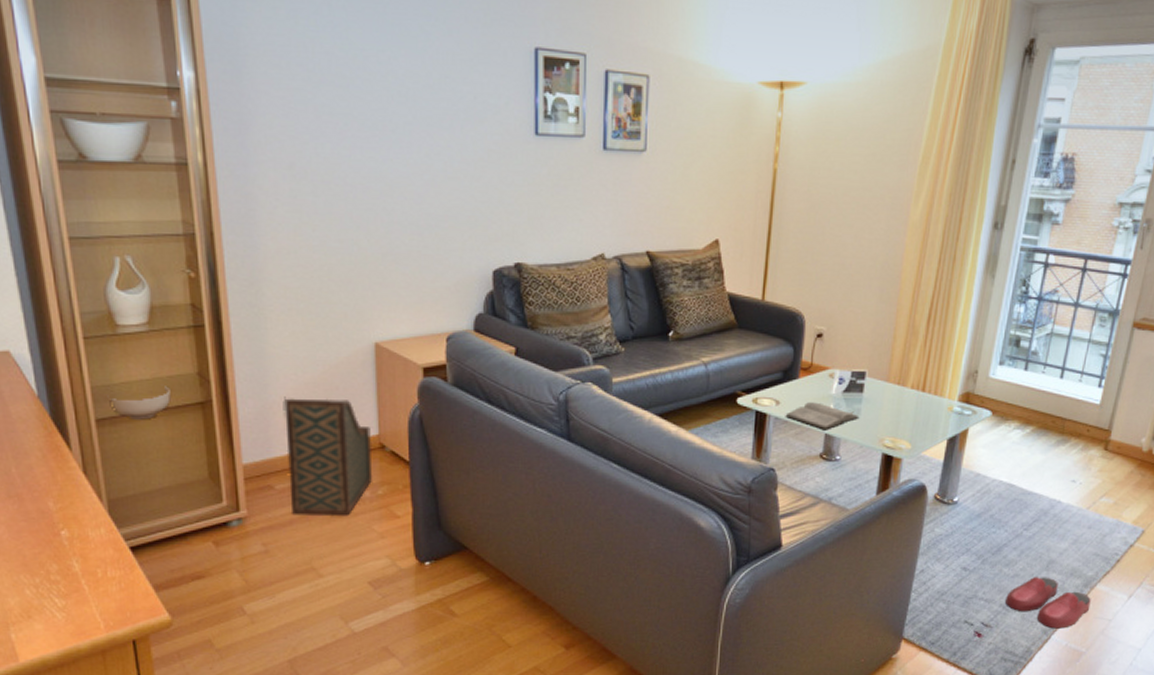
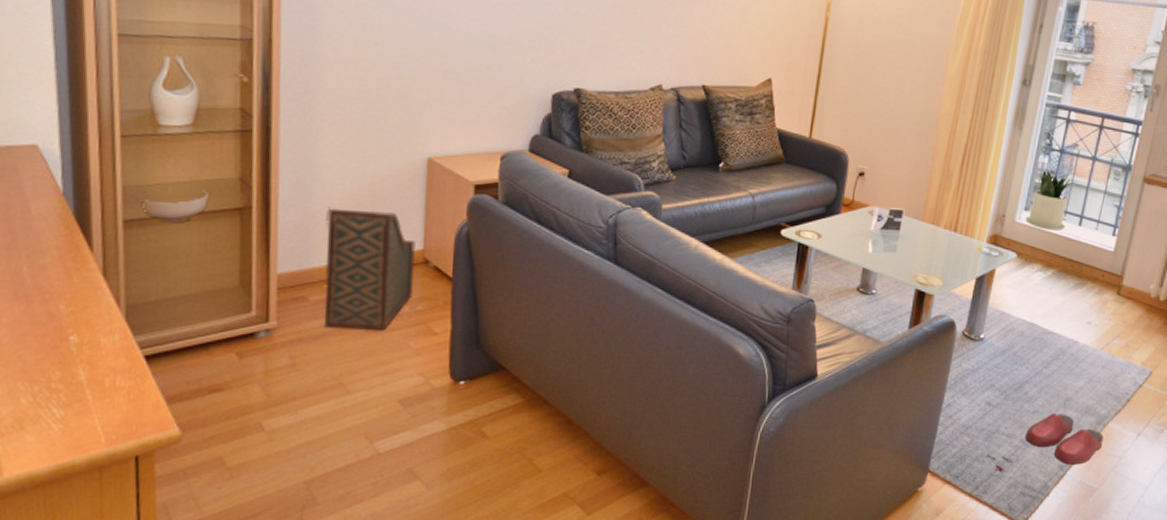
diary: present [785,402,860,430] -> none [826,237,896,265]
planter: none [1000,318,1051,385] -> present [1025,168,1072,231]

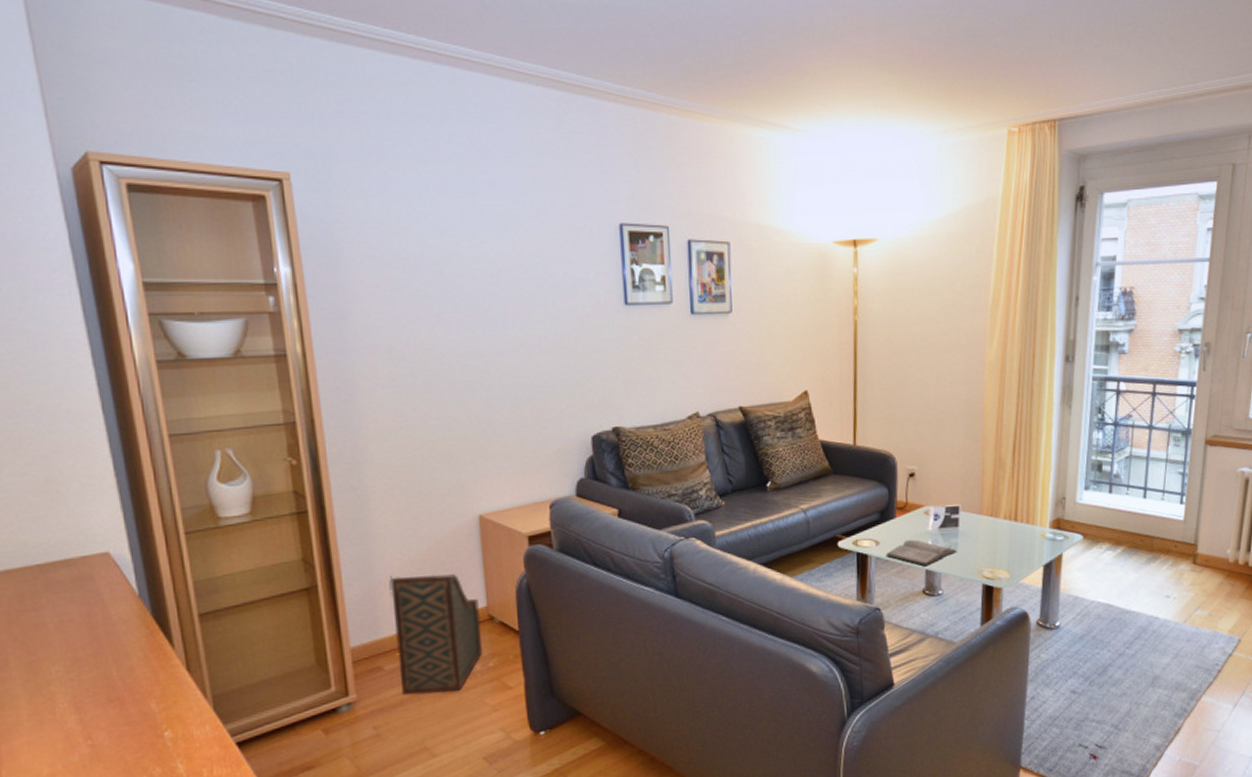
bowl: present [141,189,208,223] -> none [212,575,275,612]
diary: none [826,237,896,265] -> present [885,540,957,567]
planter: present [1025,168,1072,231] -> none [1086,444,1130,507]
slippers: present [1025,414,1104,465] -> none [1116,693,1198,745]

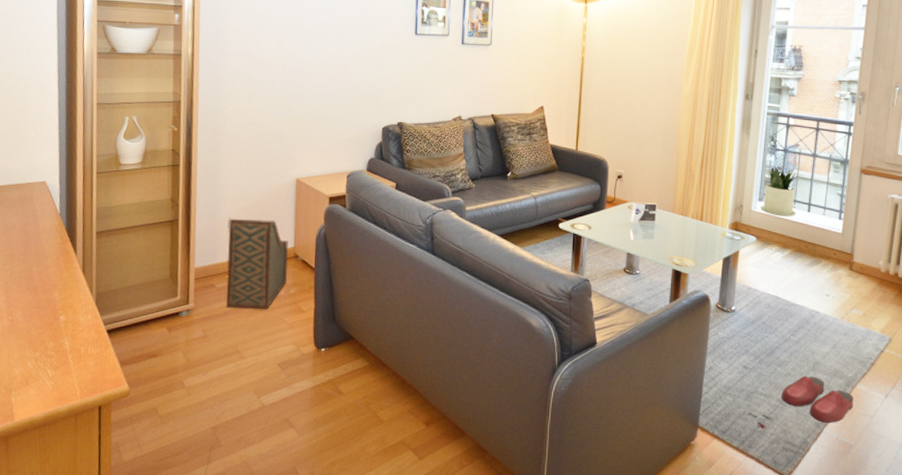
diary: present [885,540,957,567] -> none [596,228,653,250]
planter: none [1086,444,1130,507] -> present [760,165,797,217]
slippers: none [1116,693,1198,745] -> present [782,376,854,423]

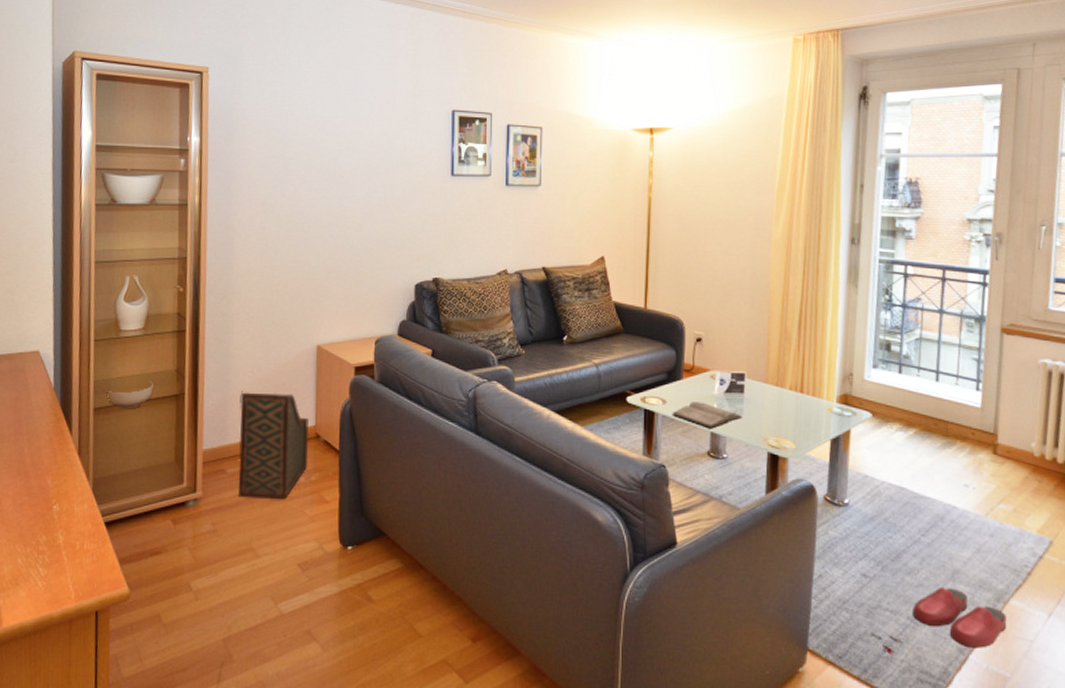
bowl: none [108,208,151,233] -> present [106,381,154,409]
diary: none [596,228,653,250] -> present [672,402,743,429]
planter: present [760,165,797,217] -> none [875,324,921,387]

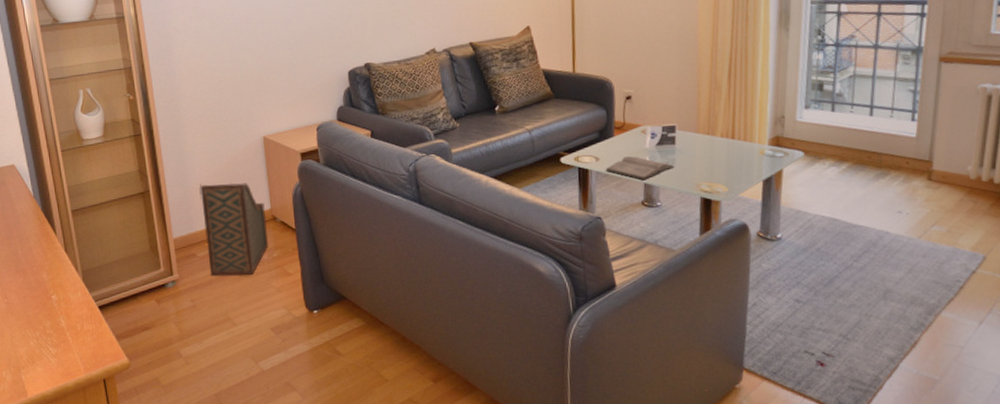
bowl: present [106,381,154,409] -> none [80,182,121,209]
slippers: present [913,588,1007,648] -> none [845,306,938,357]

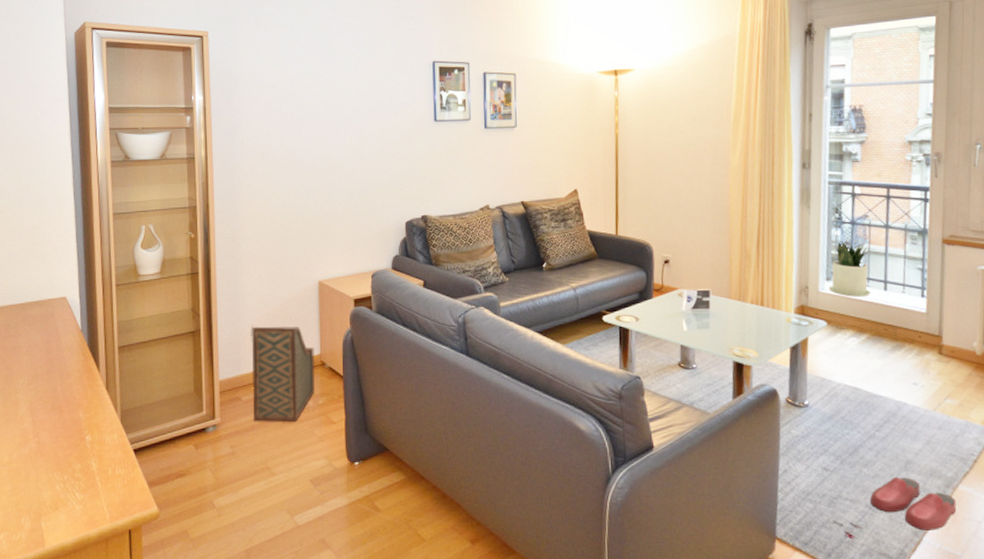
diary: present [605,156,675,181] -> none [644,318,709,342]
planter: none [807,64,855,125] -> present [828,240,871,297]
slippers: none [845,306,938,357] -> present [870,477,957,531]

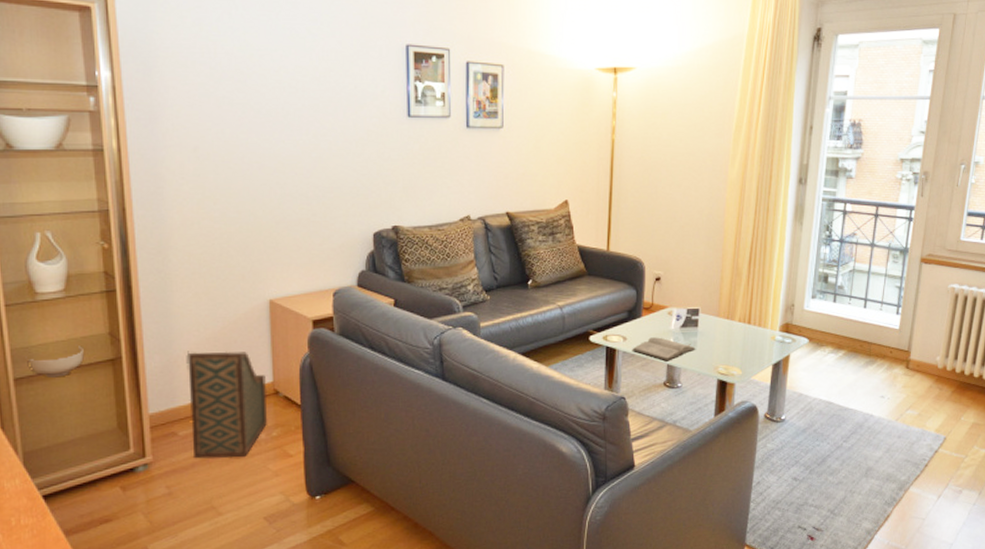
bowl: none [129,320,172,346] -> present [27,346,84,378]
diary: none [644,318,709,342] -> present [632,337,696,362]
planter: present [828,240,871,297] -> none [813,258,853,315]
slippers: present [870,477,957,531] -> none [833,483,906,530]

